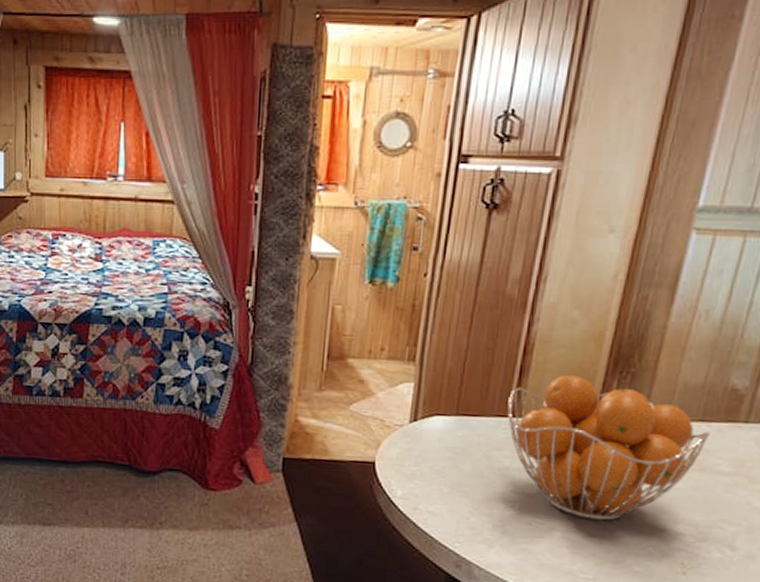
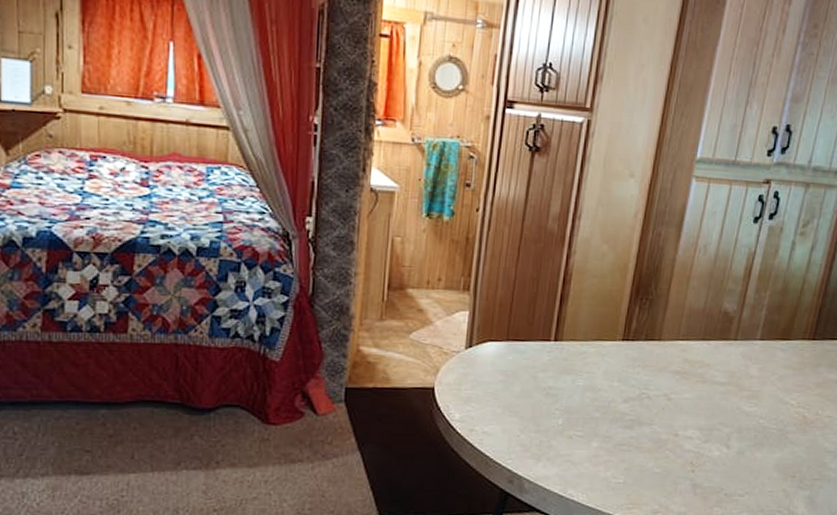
fruit basket: present [507,374,710,521] -> none [550,301,709,430]

